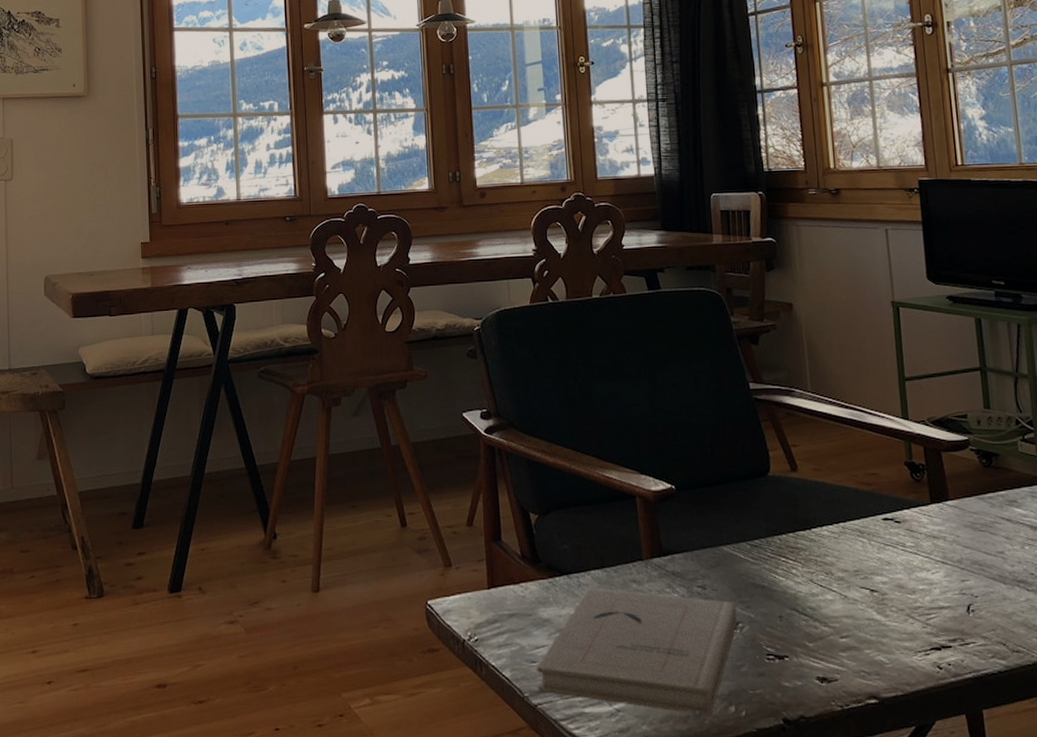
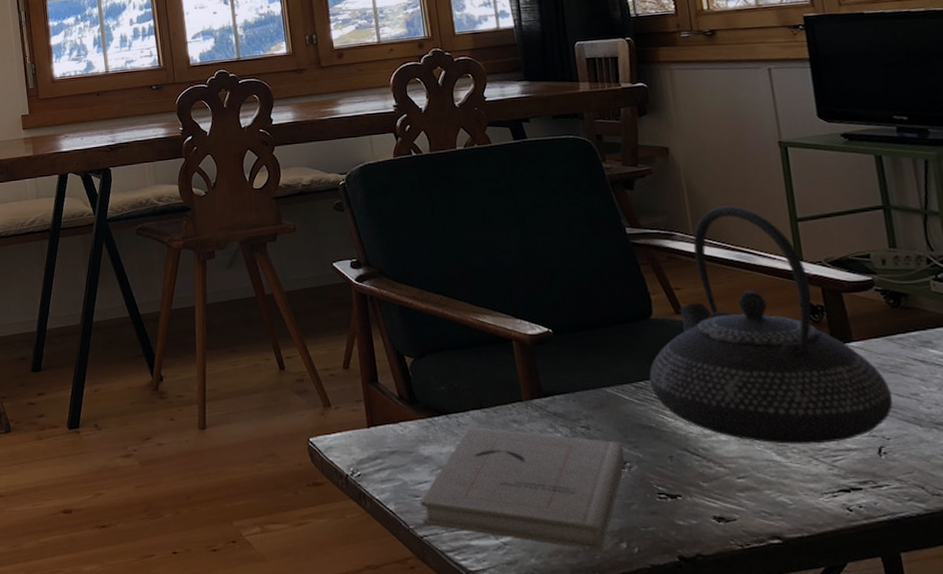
teapot: none [764,363,981,603] -> present [649,205,893,444]

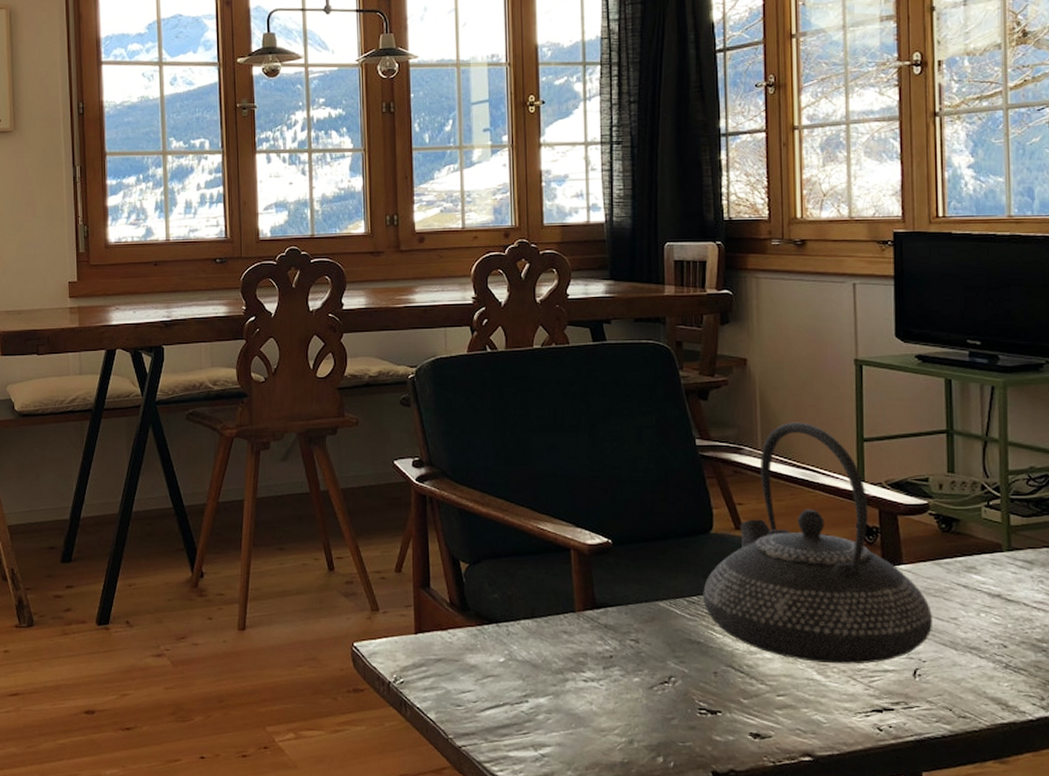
book: present [420,427,626,551] -> none [462,637,671,765]

